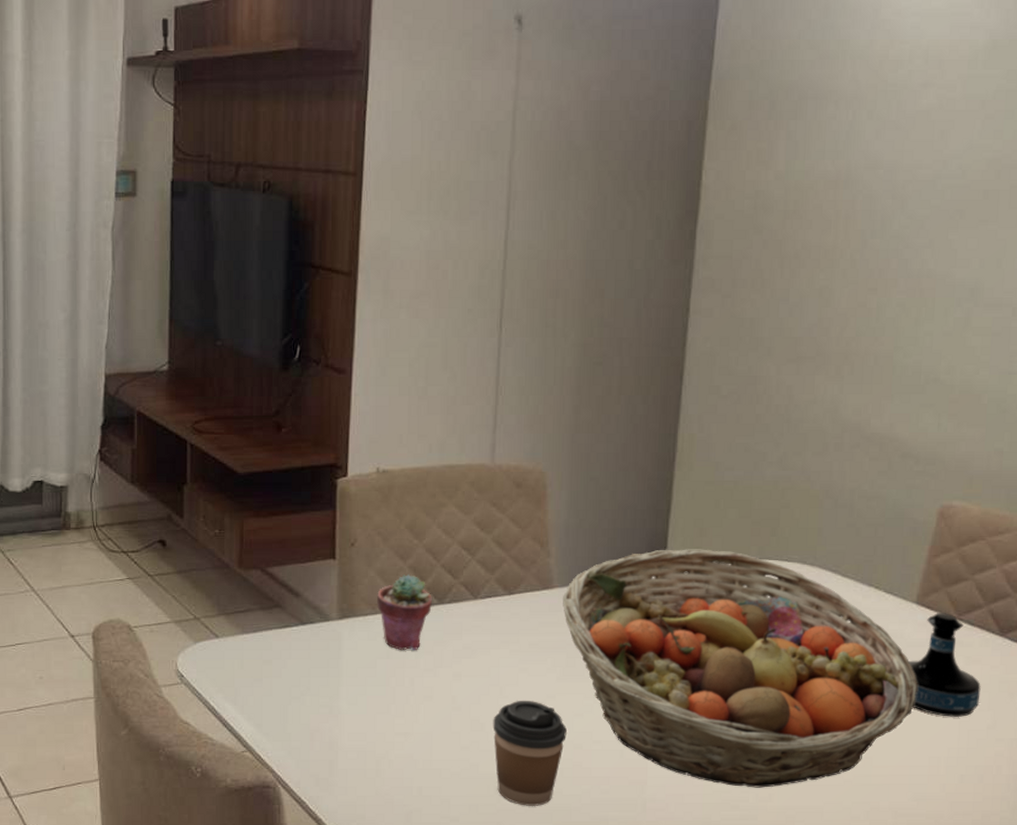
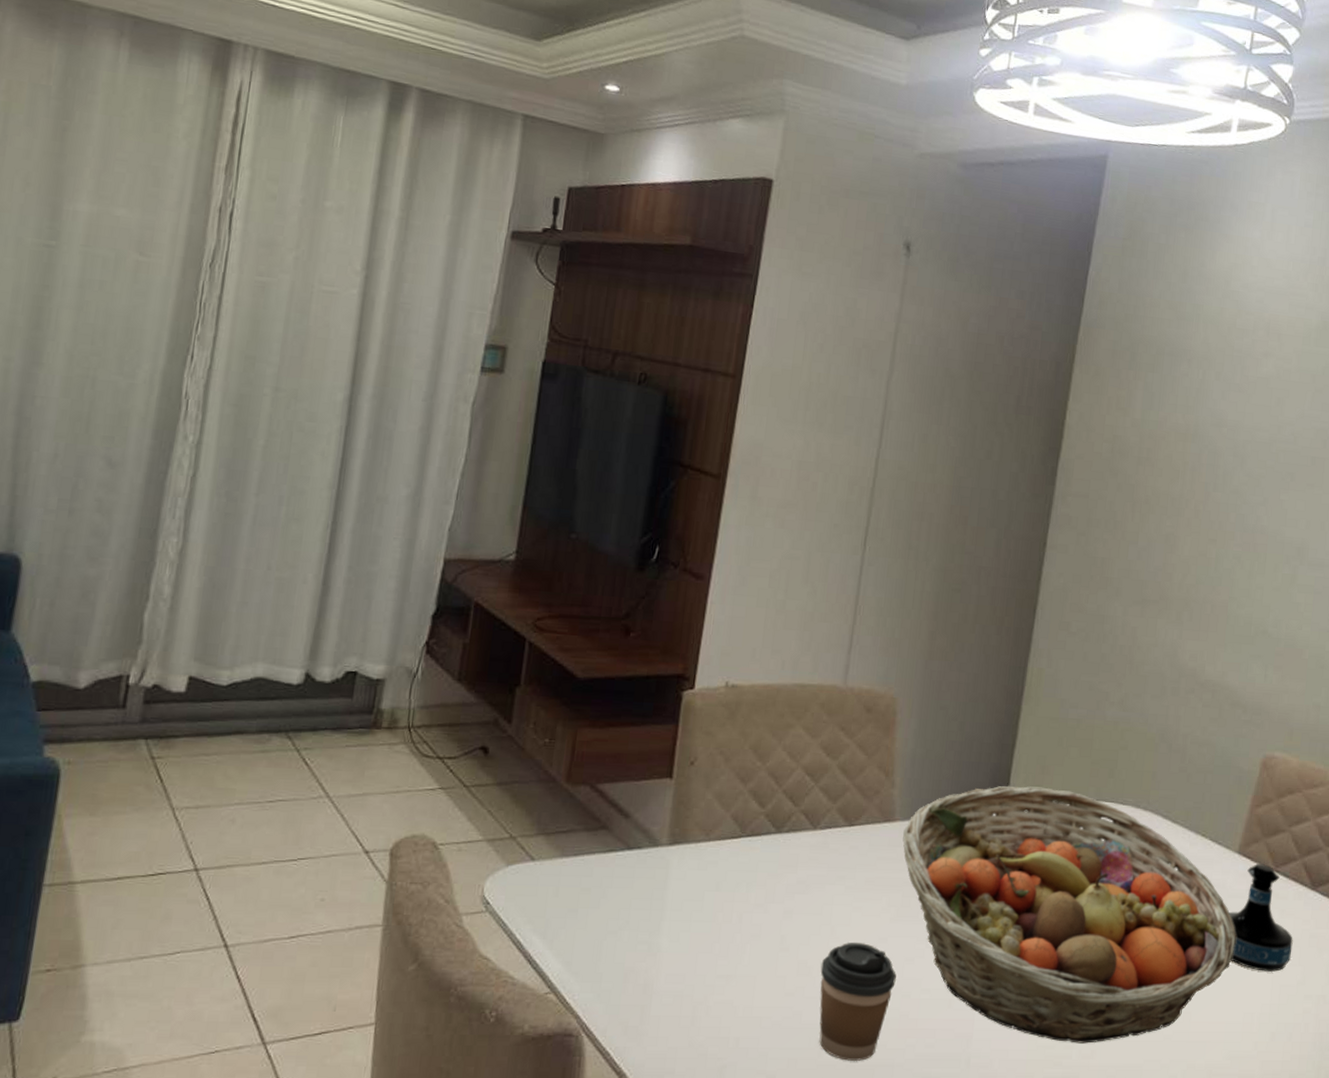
potted succulent: present [377,575,433,651] -> none [711,799,771,884]

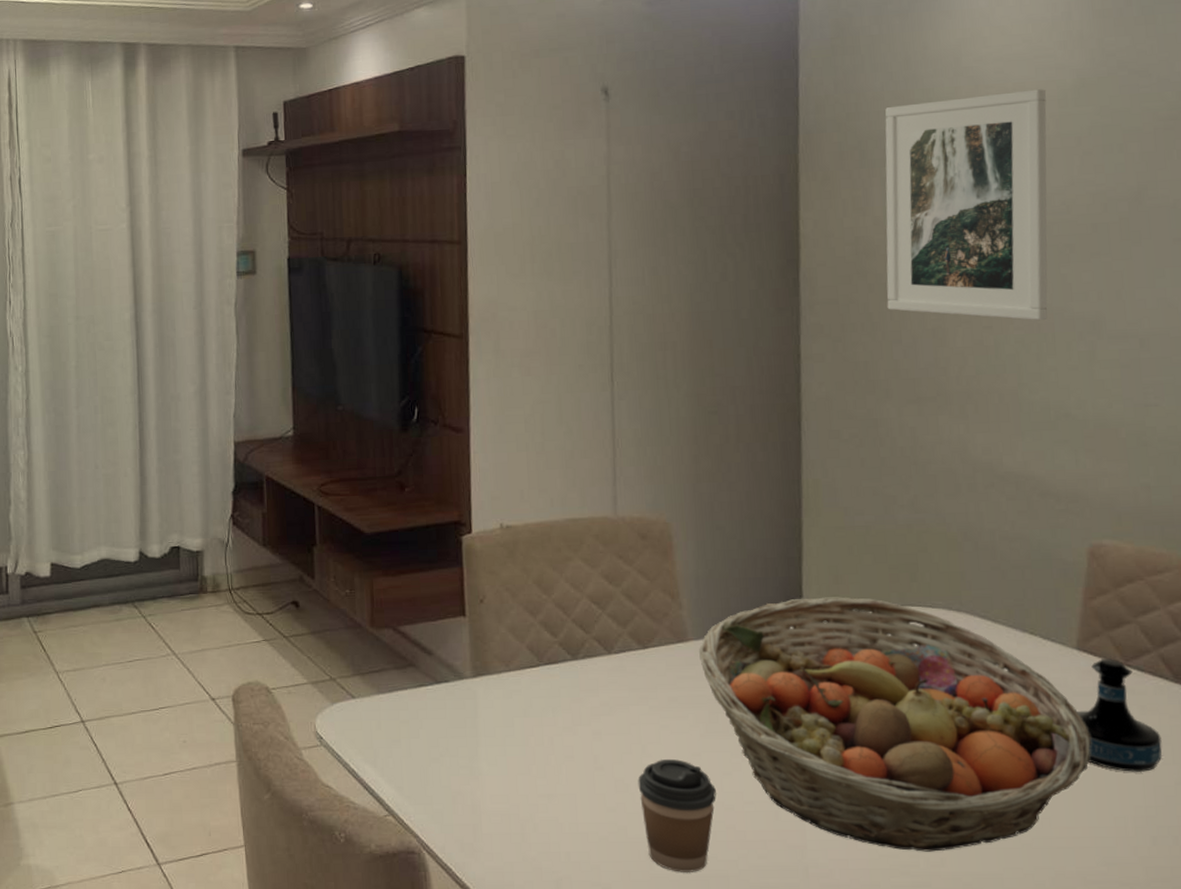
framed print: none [1130,315,1294,541] -> present [885,89,1048,321]

